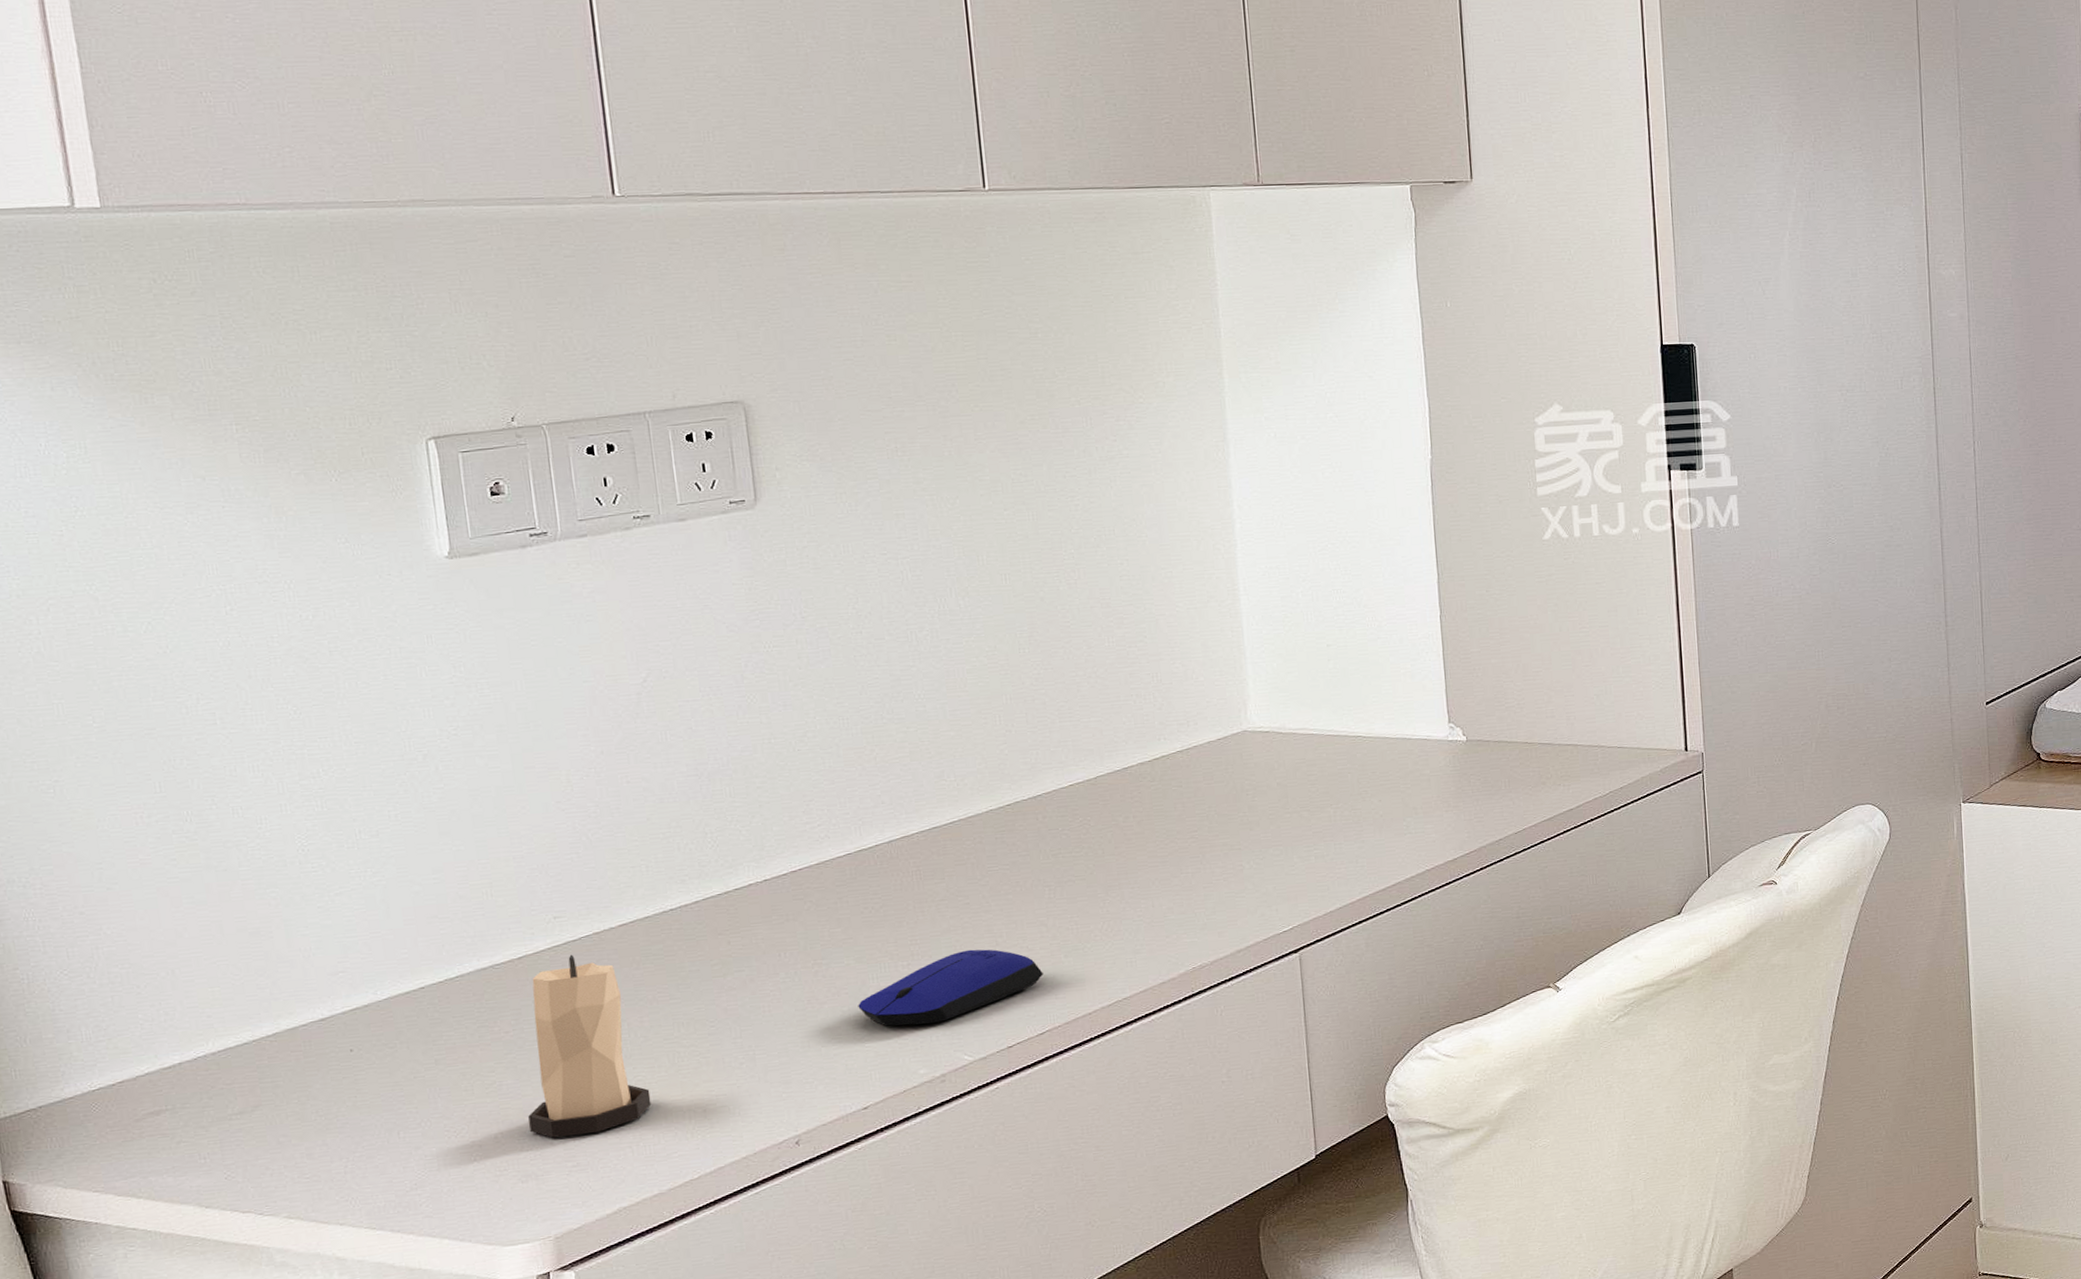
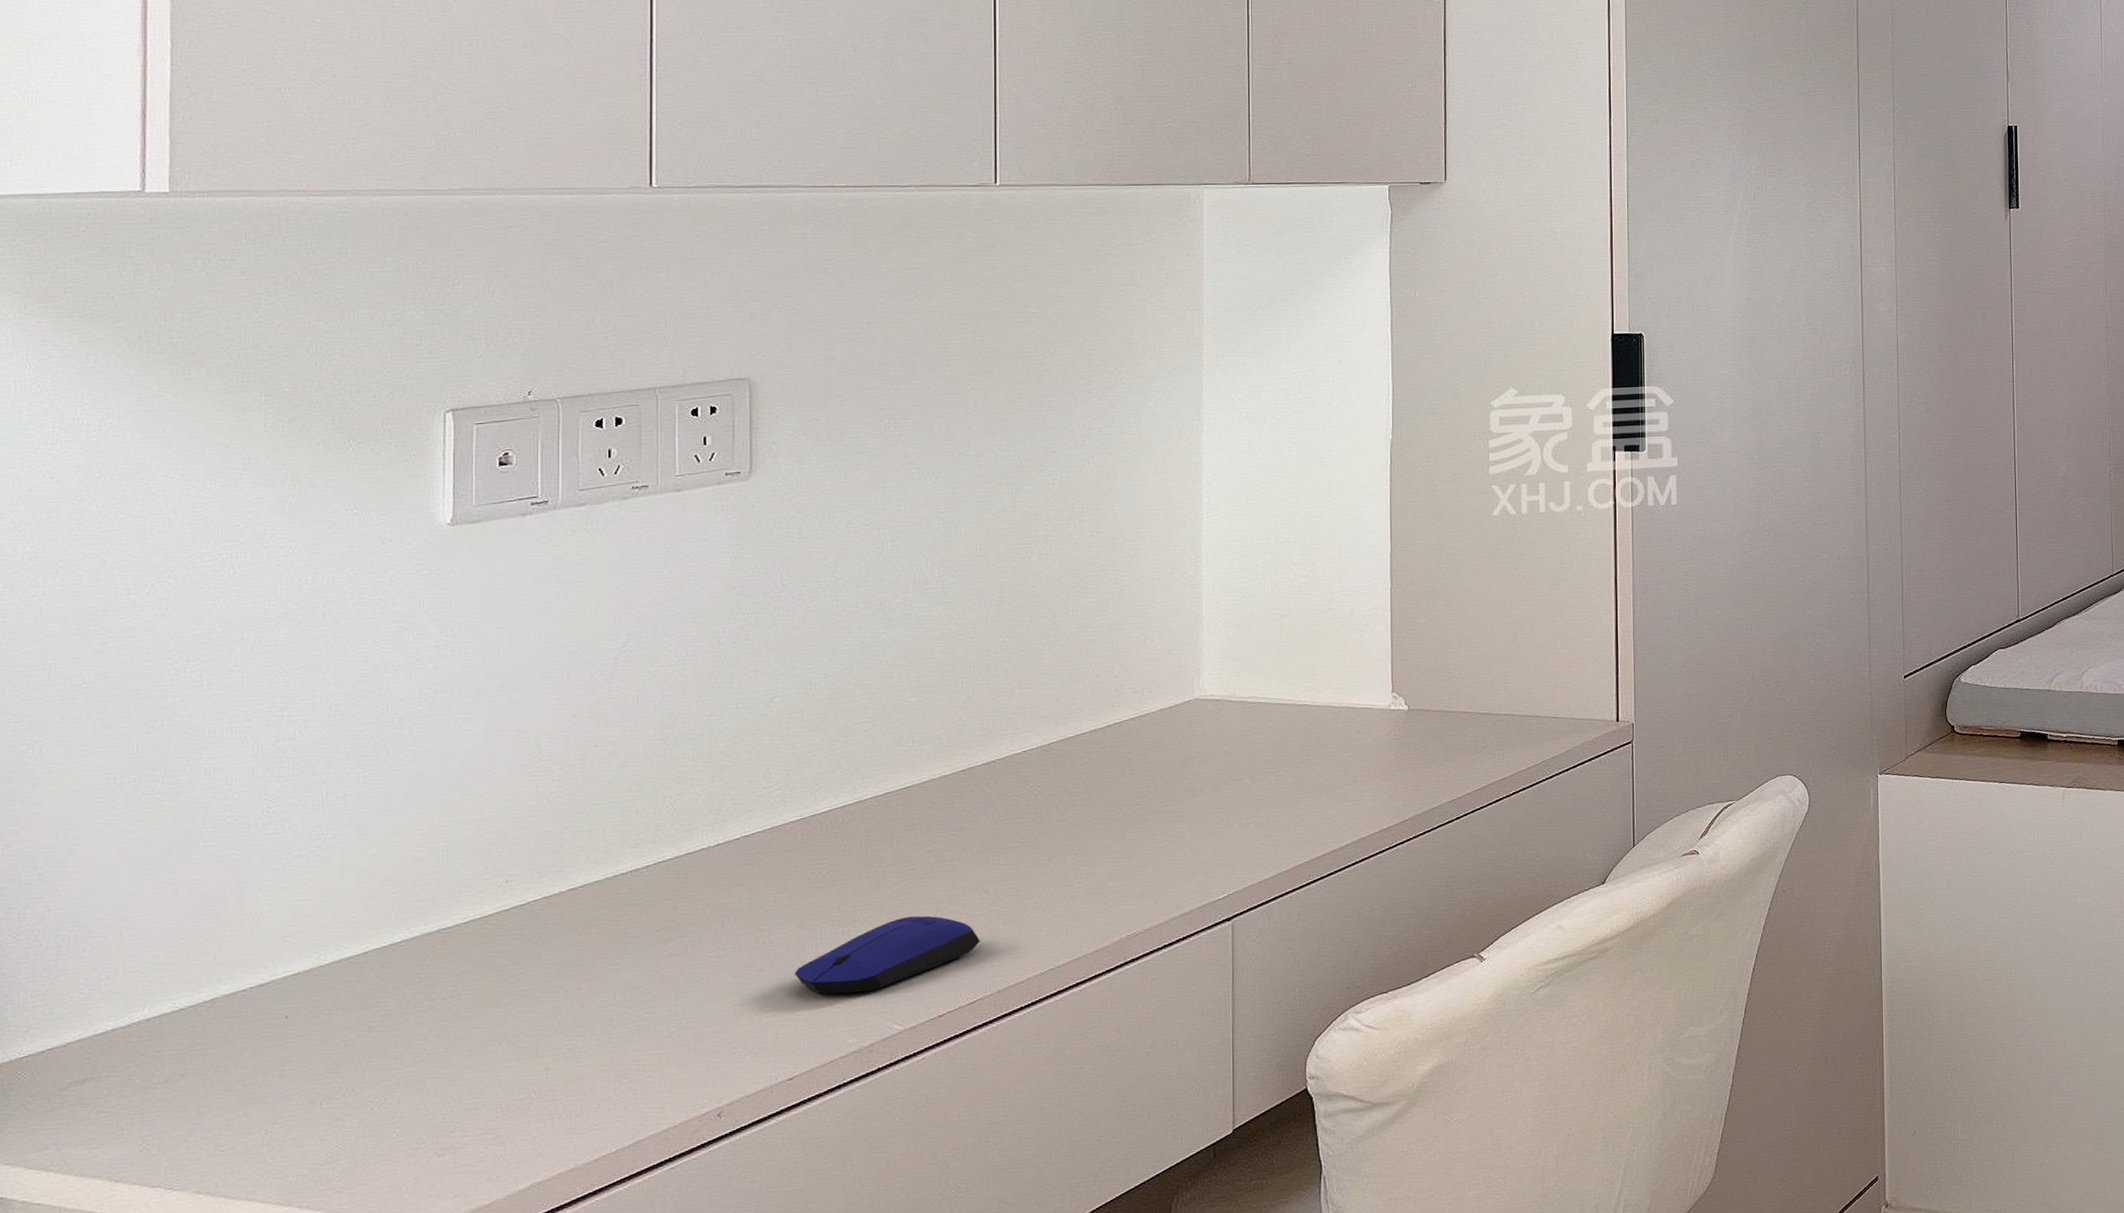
candle: present [528,954,652,1138] -> none [454,919,578,1109]

